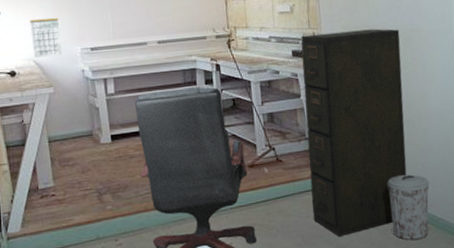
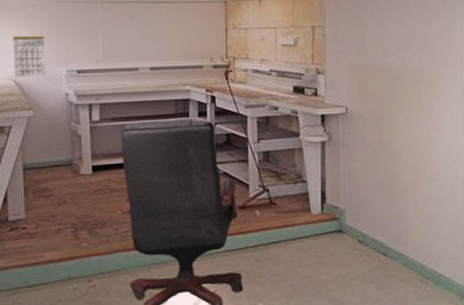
filing cabinet: present [301,28,407,236] -> none [303,68,408,289]
trash can: present [387,174,430,241] -> none [387,225,431,297]

